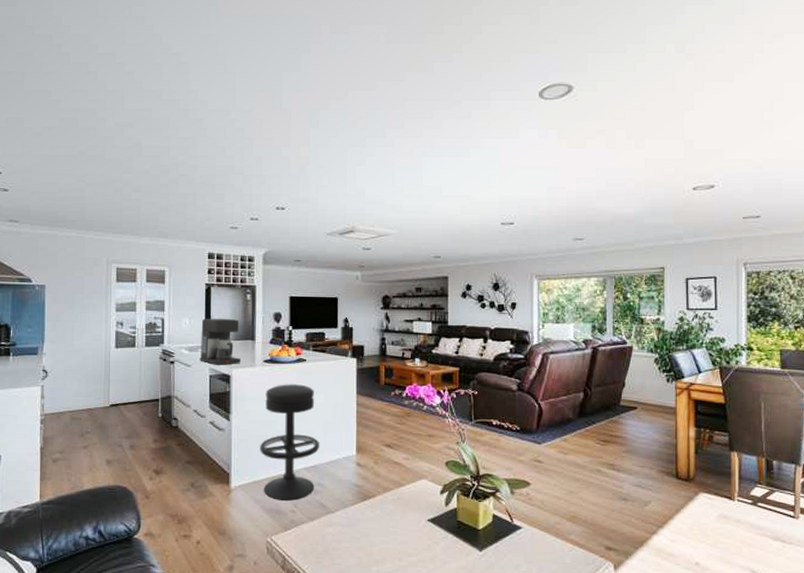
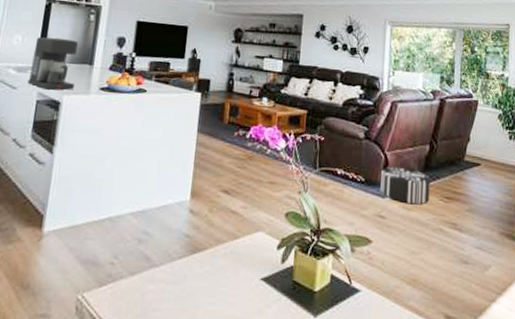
bar stool: present [260,384,320,501] -> none [81,116,152,251]
pouf: none [536,414,586,449] -> present [380,166,431,205]

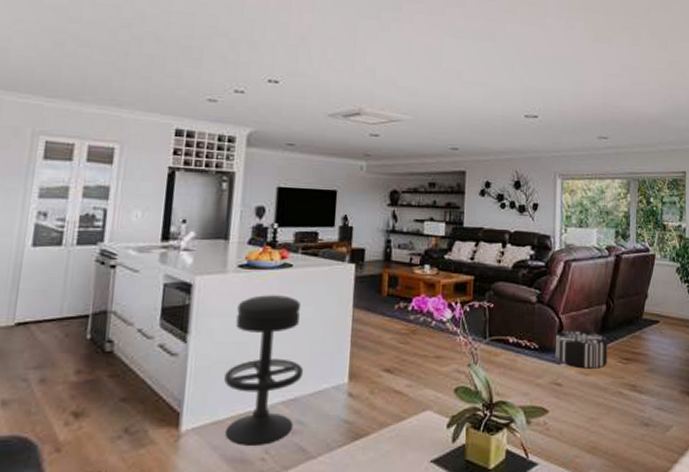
coffee maker: present [27,37,78,90] -> none [151,210,209,271]
bar stool: none [81,116,152,251] -> present [224,295,304,446]

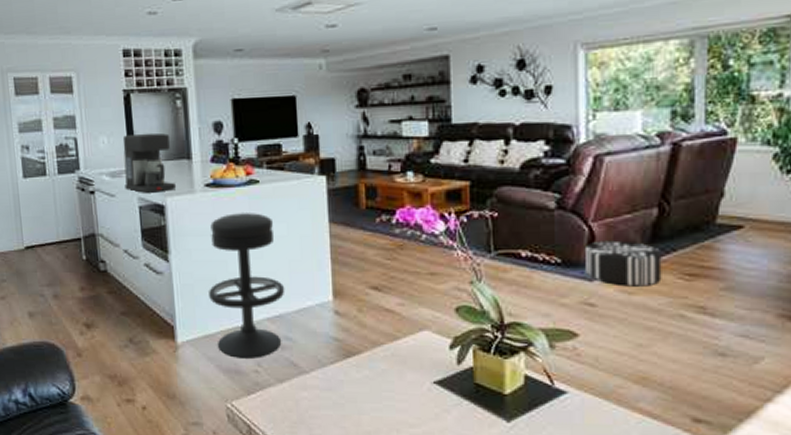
coffee maker: none [151,210,209,271] -> present [122,133,176,193]

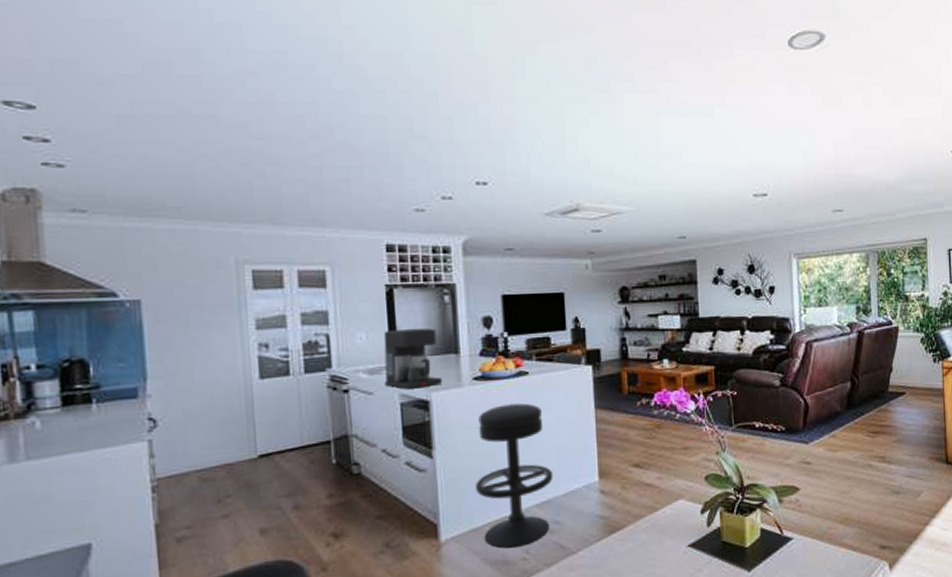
pouf: present [586,240,662,287] -> none [802,409,855,446]

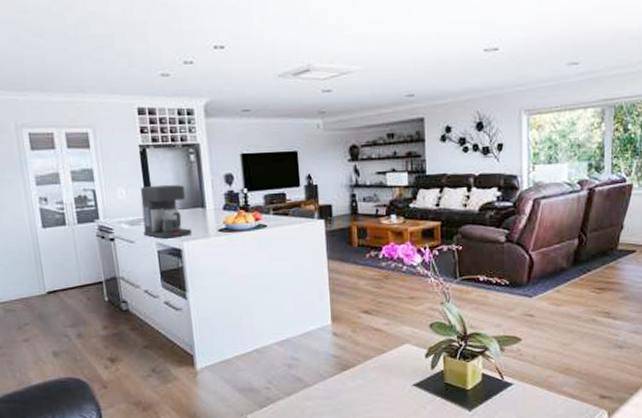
bar stool: present [476,403,554,548] -> none [224,253,291,378]

